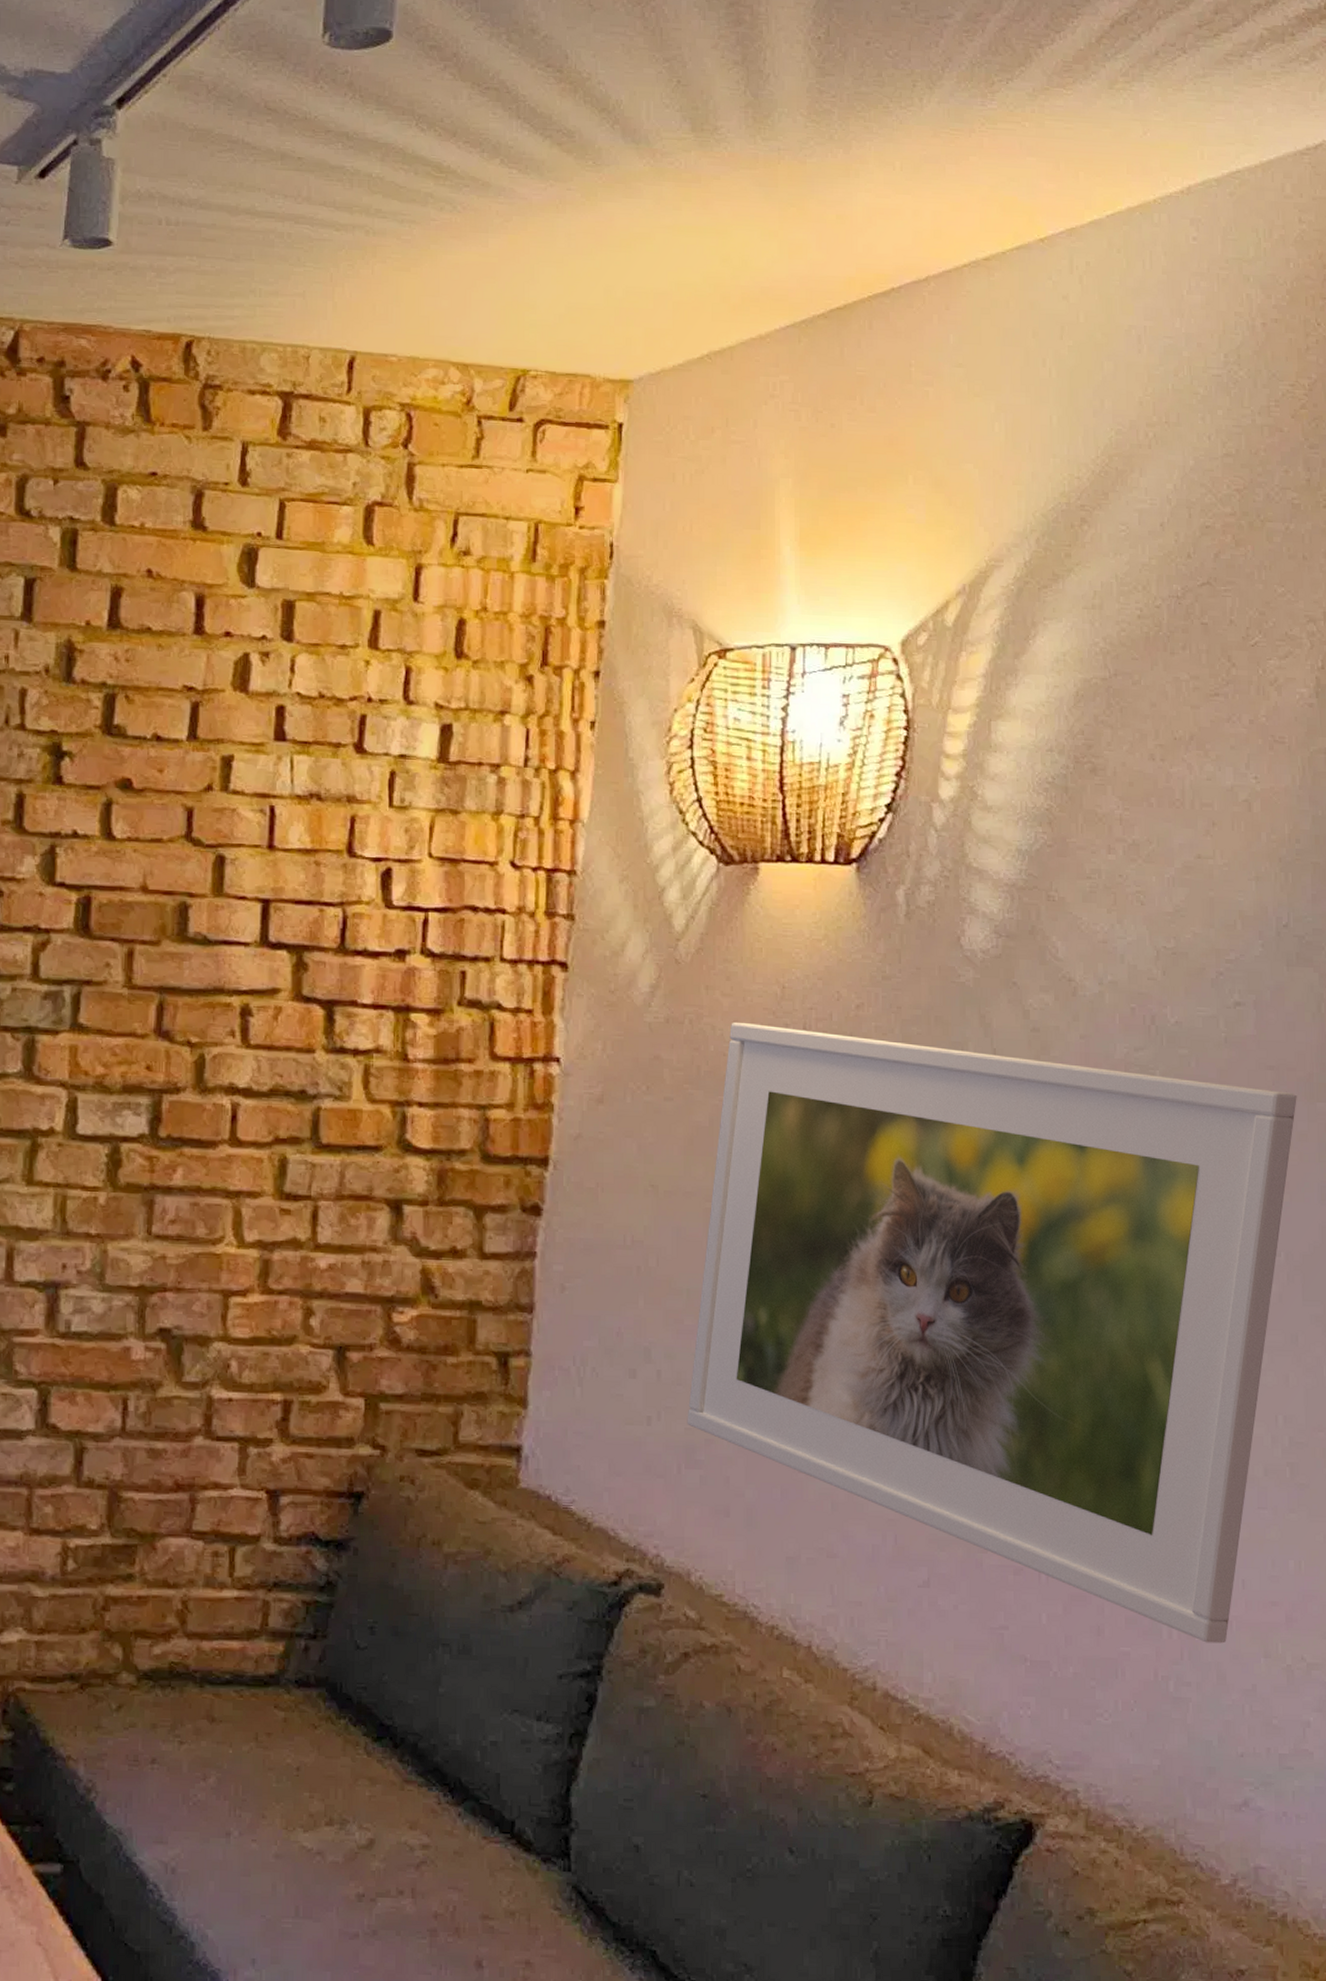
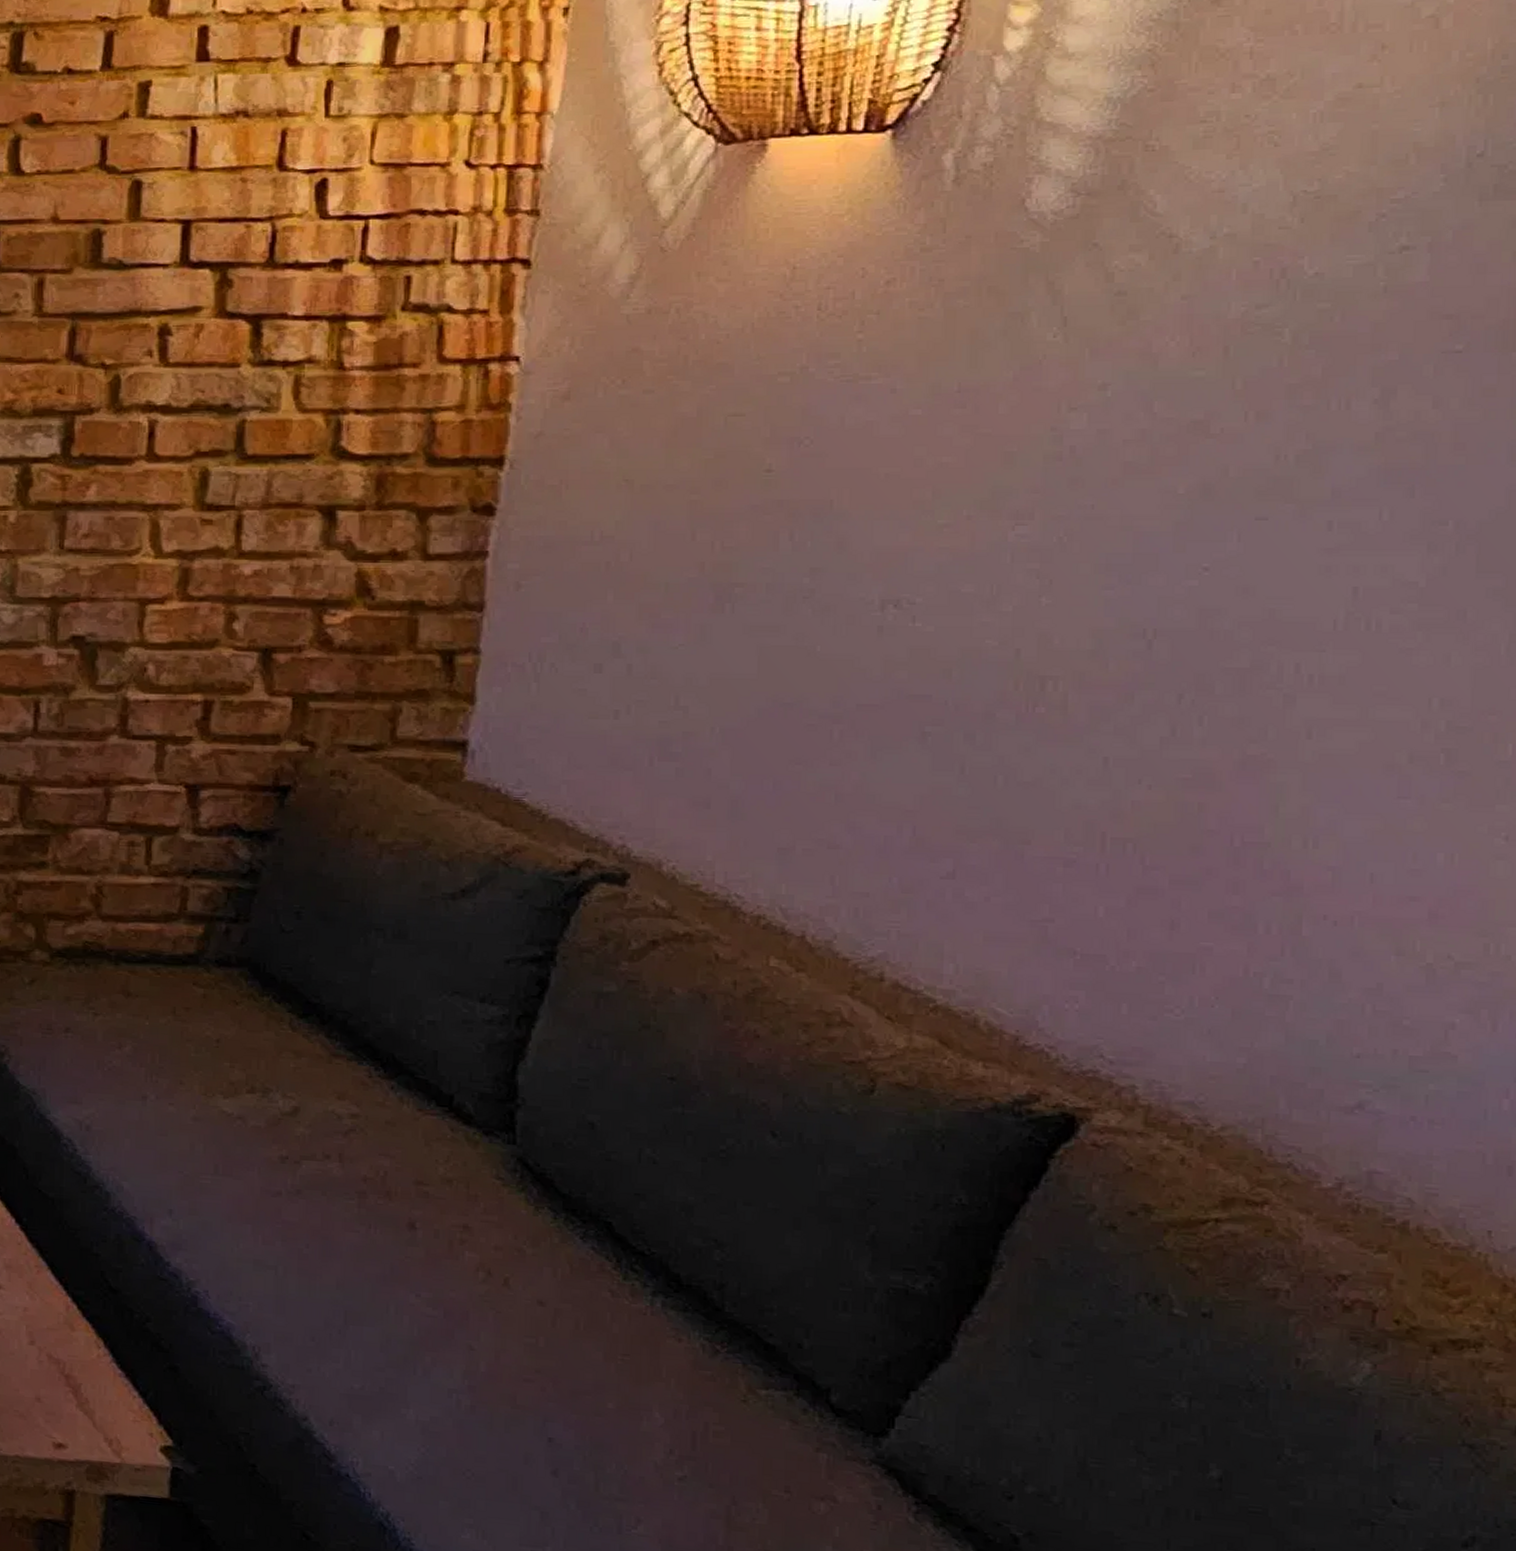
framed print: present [687,1021,1297,1644] -> none [661,307,1484,940]

